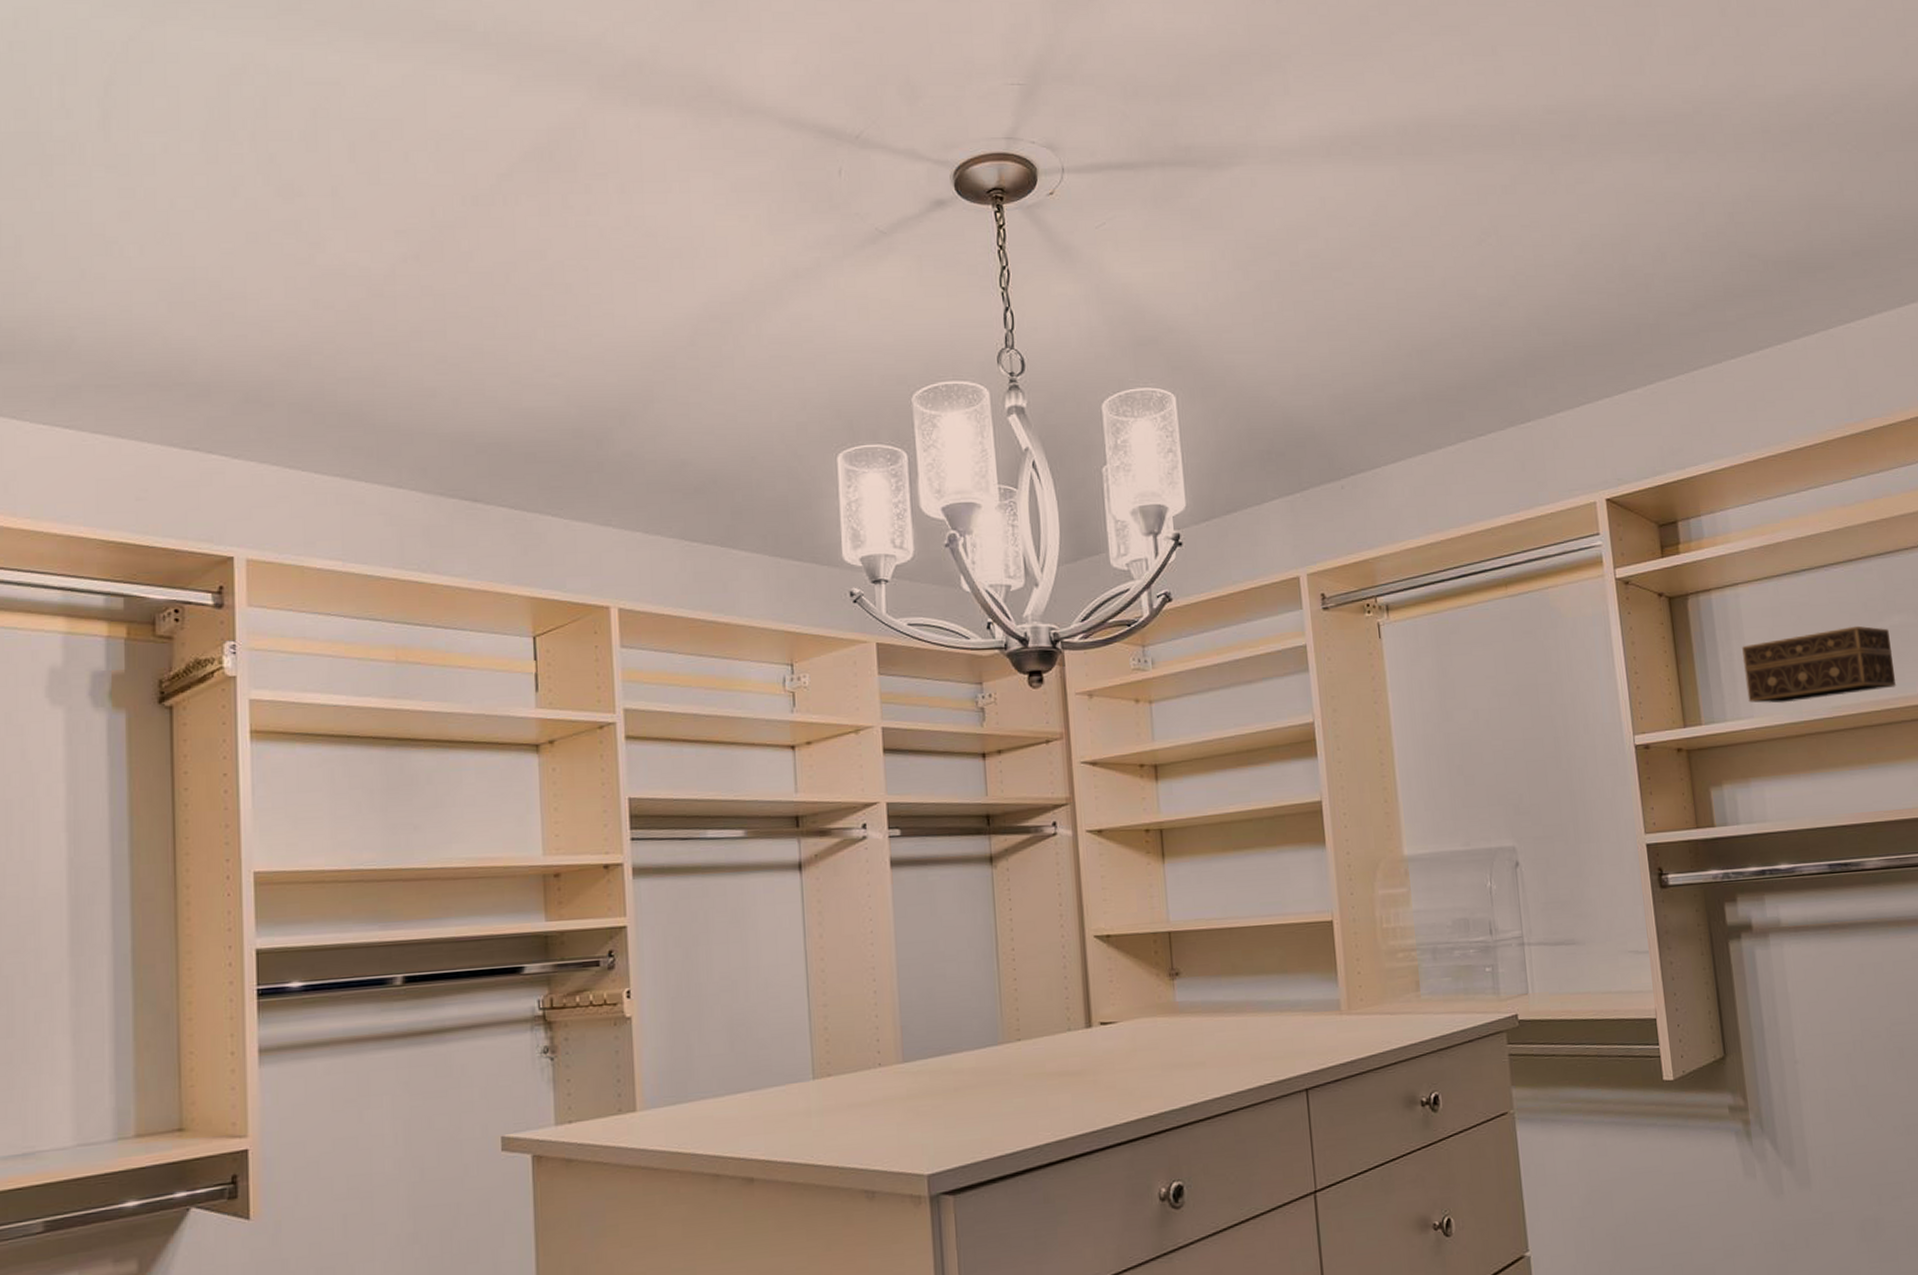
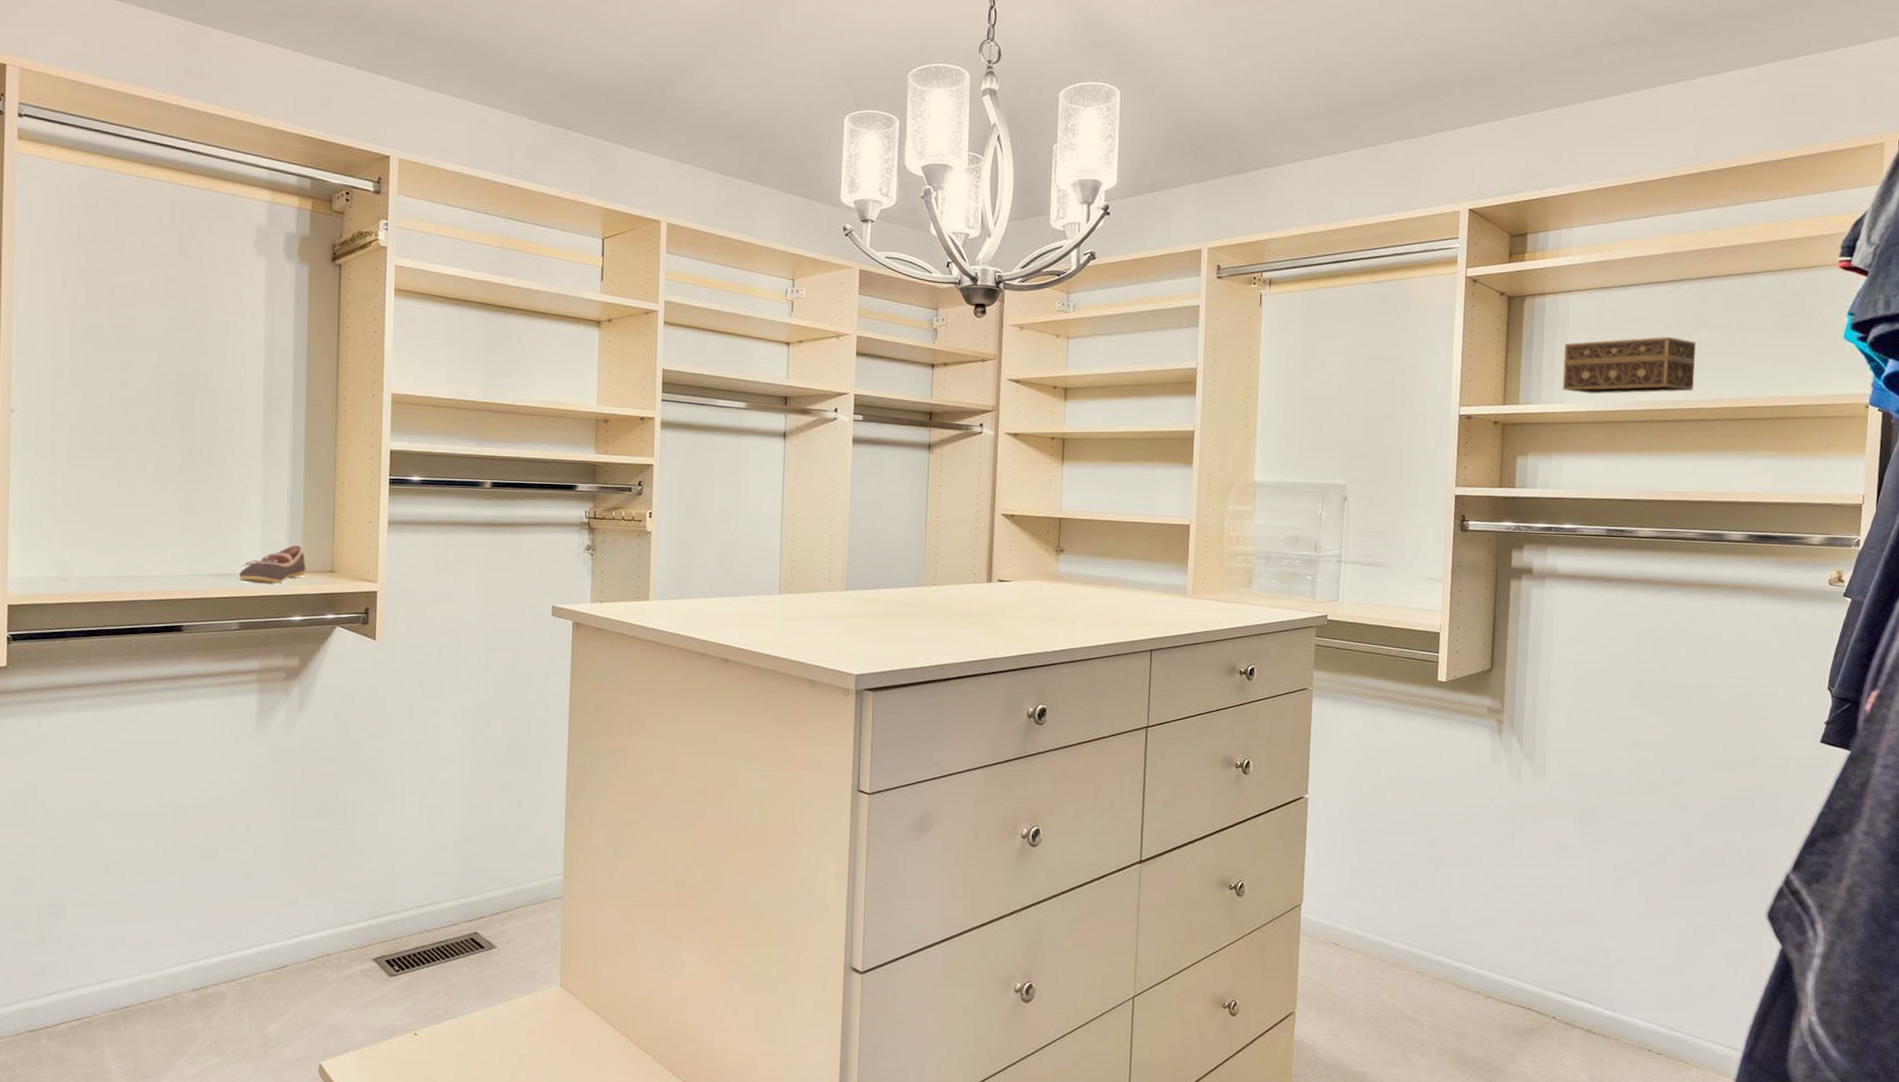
shoe: none [42,1099,141,1163] -> present [239,545,306,584]

